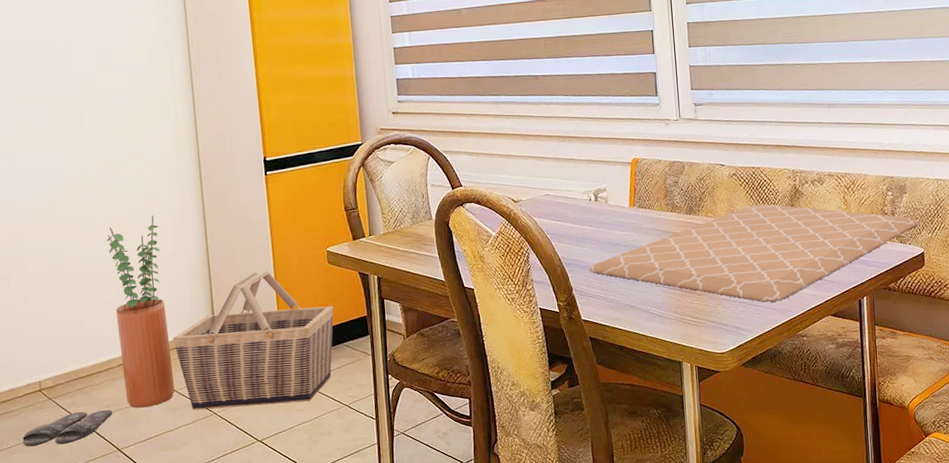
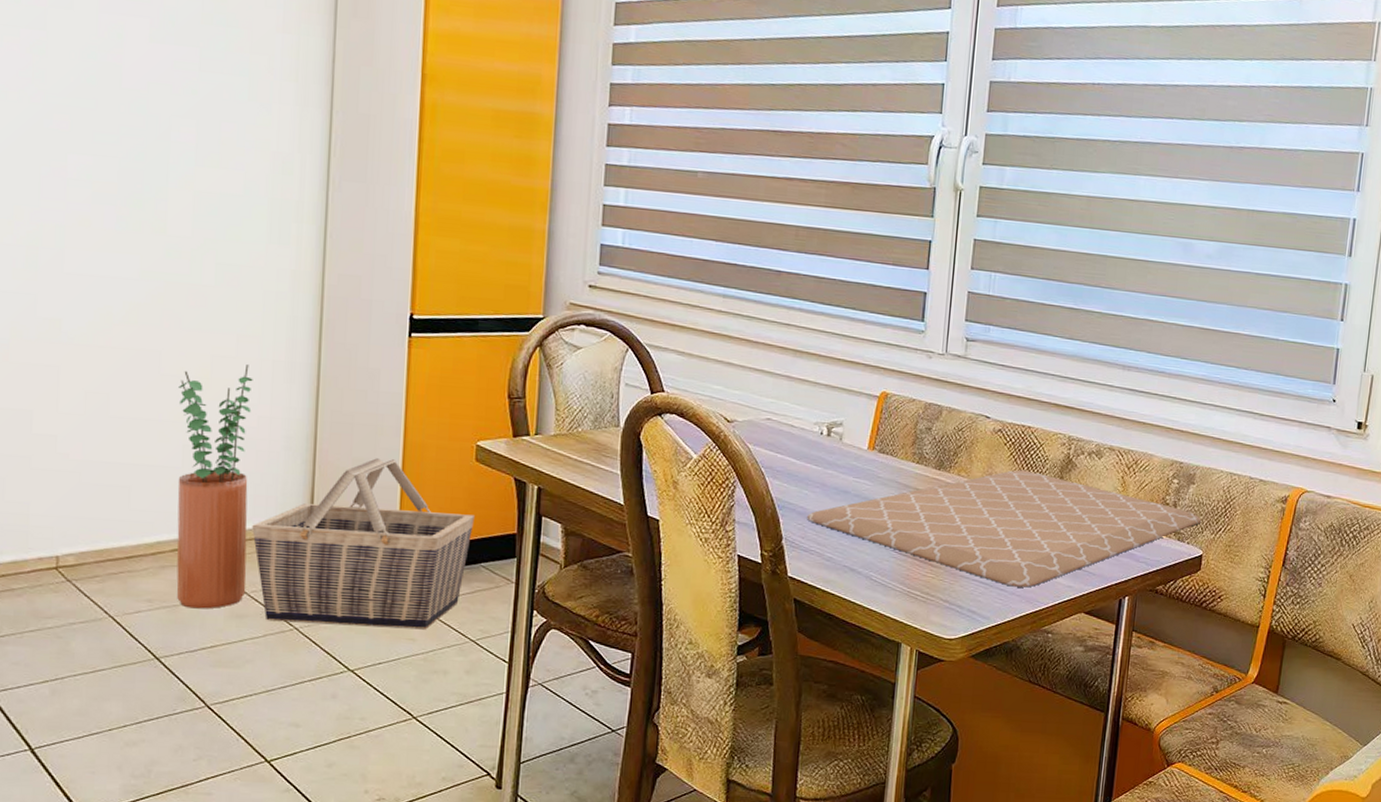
slippers: present [23,409,113,447] -> none [22,602,155,642]

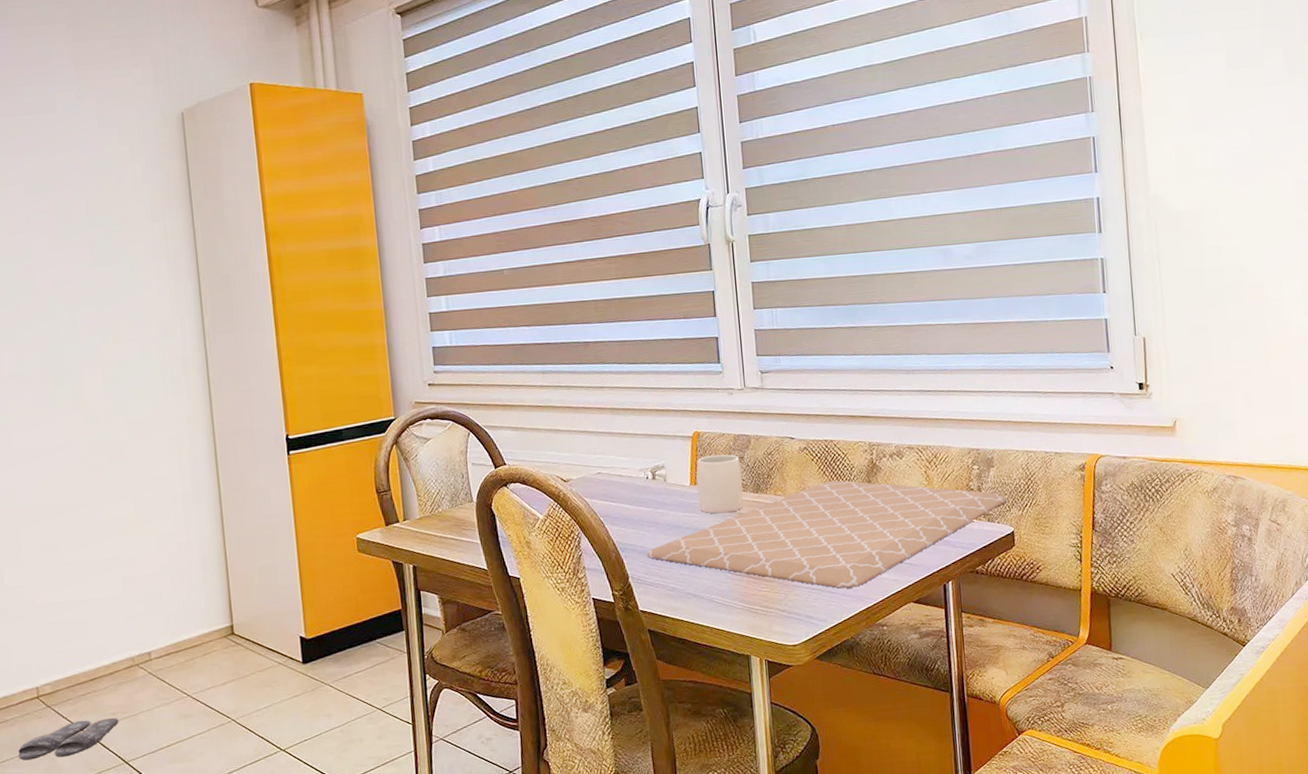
slippers: none [22,602,155,642] -> present [18,717,119,760]
vase: present [176,365,253,609] -> none [112,501,189,716]
basket: present [252,458,474,630] -> none [186,561,365,717]
mug: none [873,420,927,486] -> present [696,454,744,514]

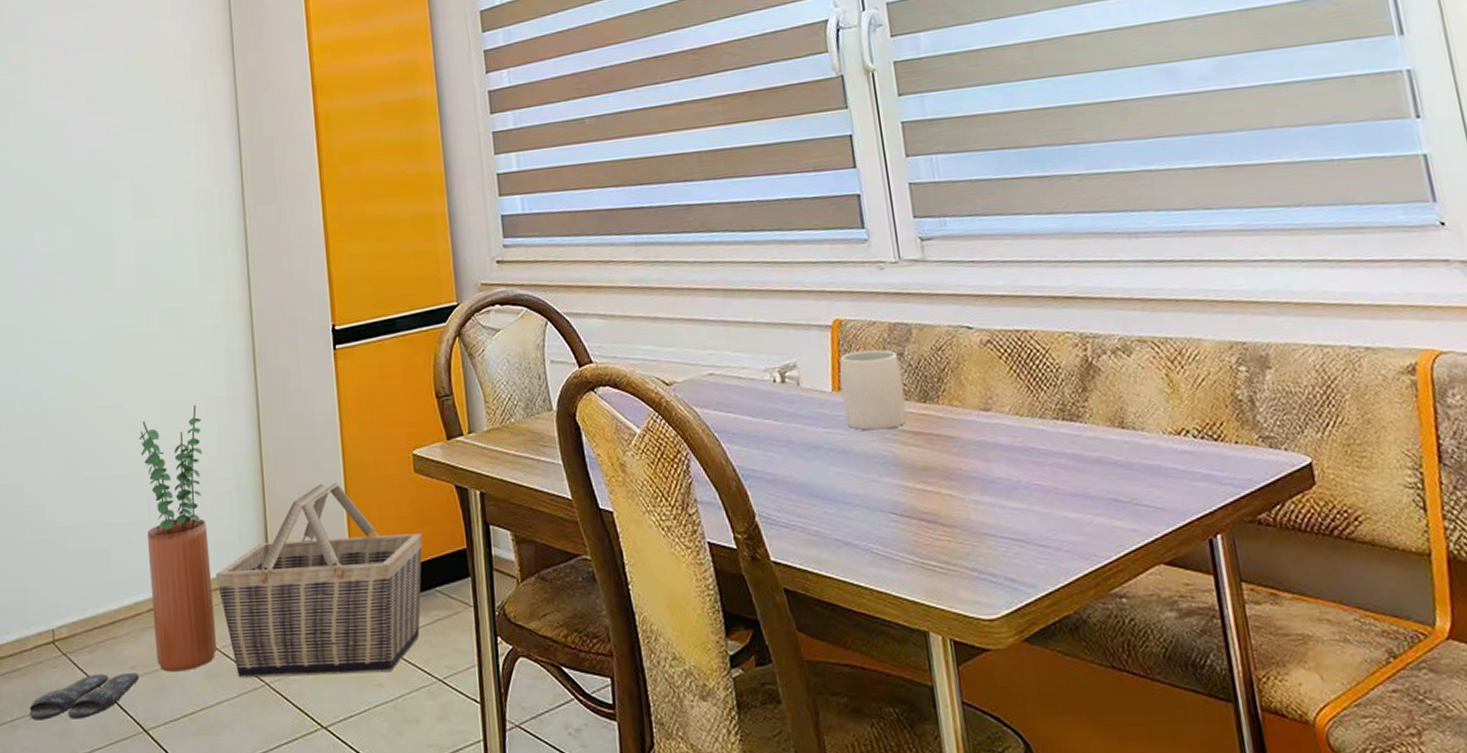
vase: none [112,501,189,716] -> present [139,405,217,672]
basket: none [186,561,365,717] -> present [216,483,423,678]
placemat: present [647,480,1008,589] -> none [778,385,1297,540]

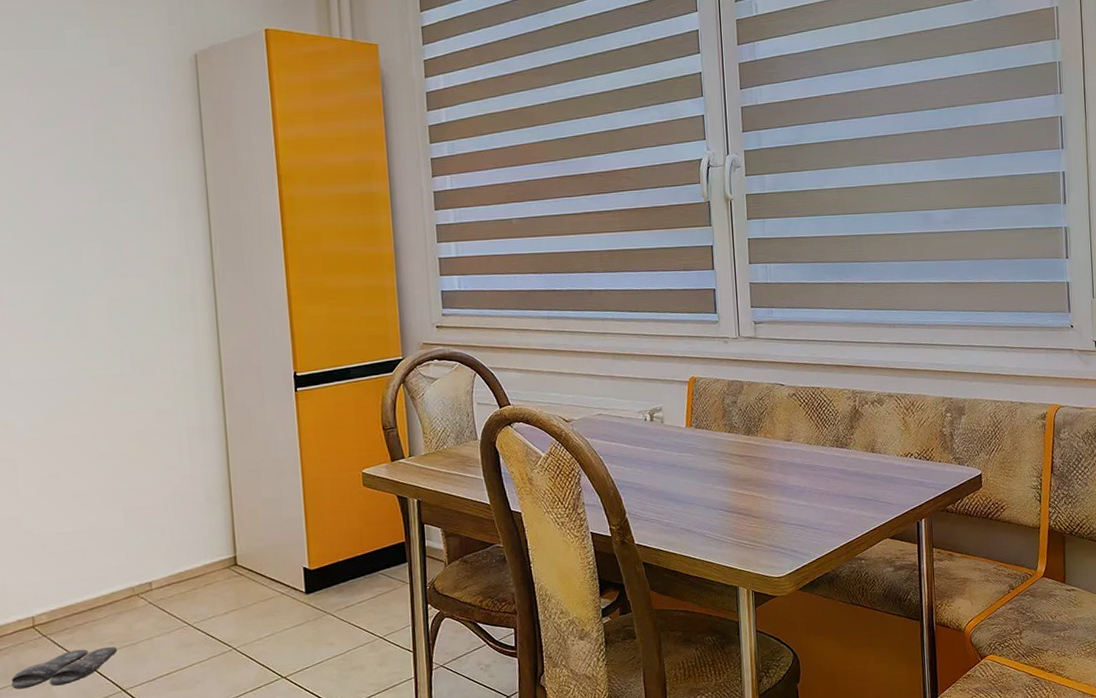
vase: present [139,405,217,672] -> none [114,435,190,645]
basket: present [216,483,423,678] -> none [188,495,369,646]
mug: present [839,349,907,431] -> none [691,399,736,454]

